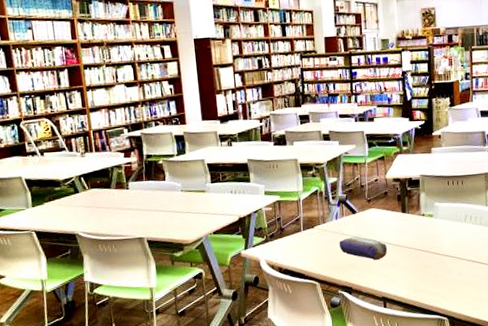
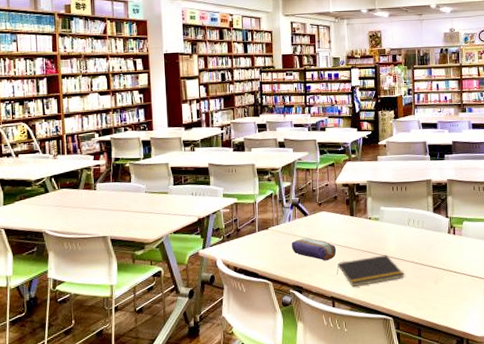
notepad: none [388,253,460,287] -> present [337,255,404,287]

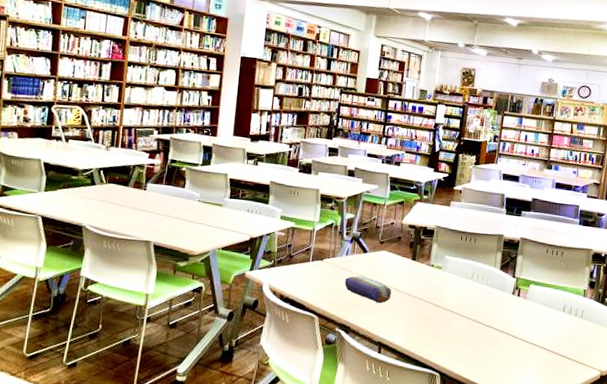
notepad: present [337,255,404,287] -> none [388,306,459,336]

